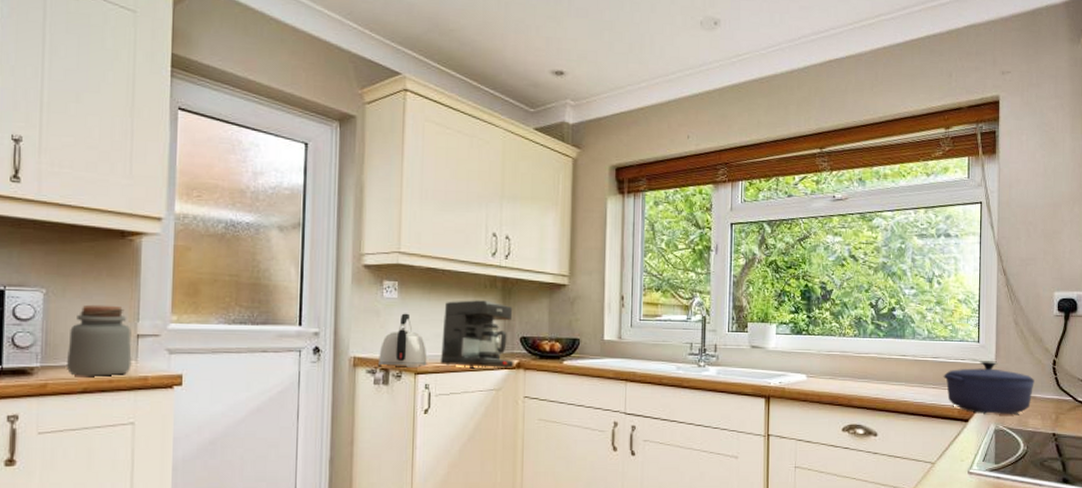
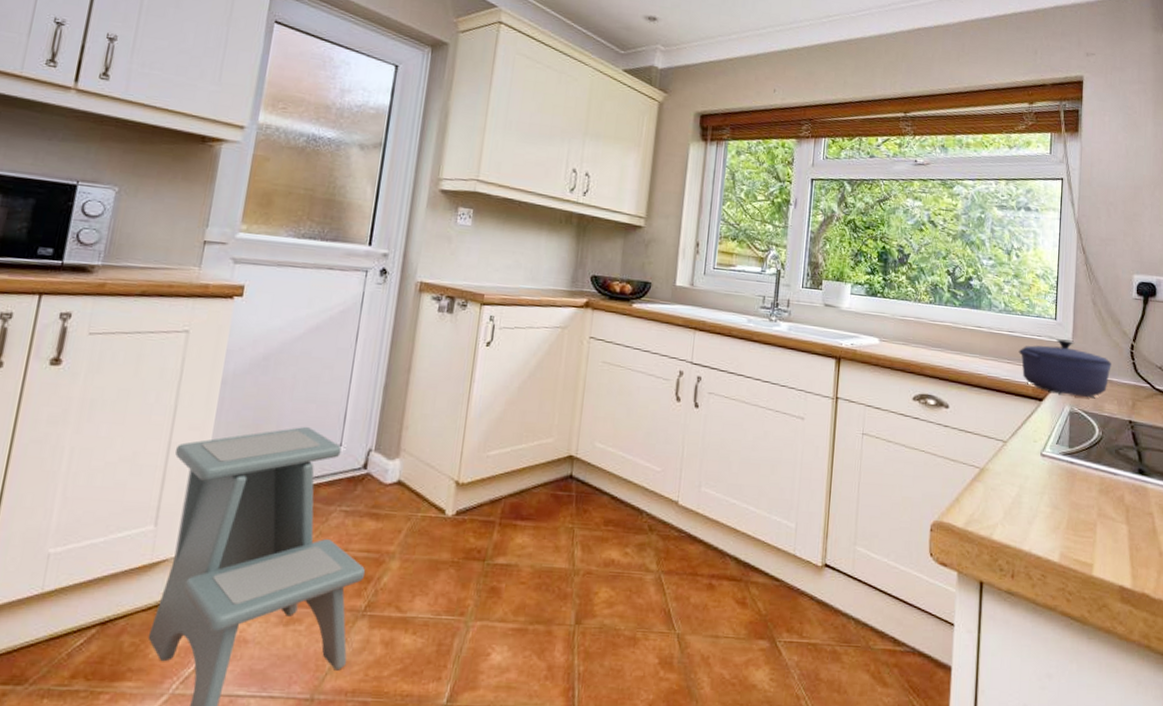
jar: present [67,304,132,376] -> none [128,206,199,281]
kettle: present [377,313,427,368] -> none [443,241,496,298]
coffee maker: present [440,300,514,369] -> none [507,233,587,308]

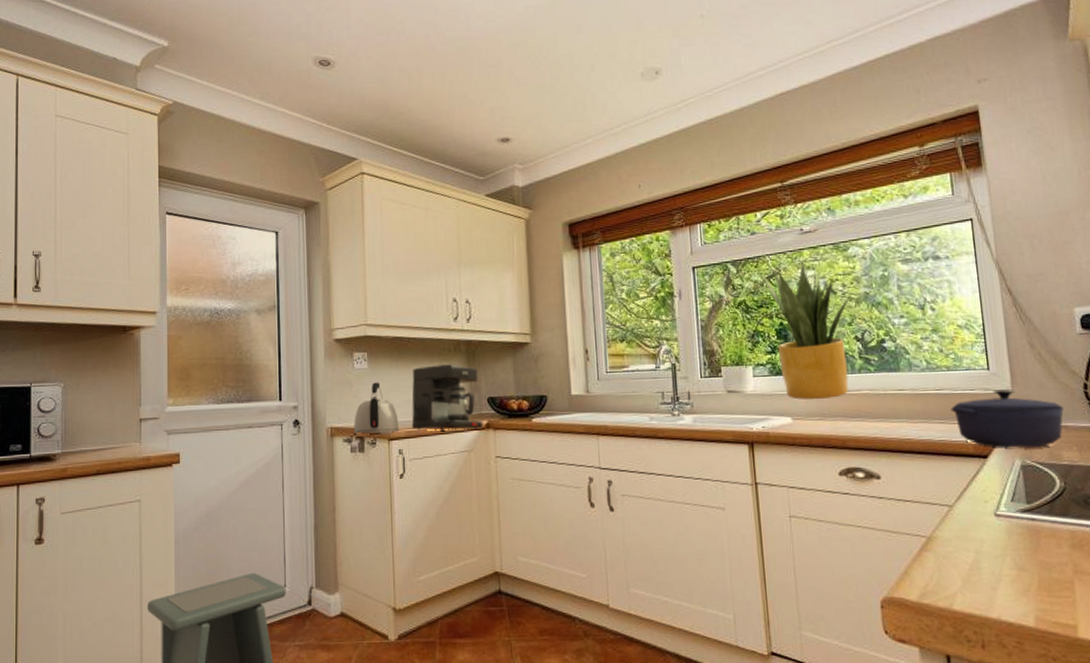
kettle: none [443,241,496,298] -> present [353,382,400,435]
coffee maker: none [507,233,587,308] -> present [411,364,484,431]
planter: none [874,191,950,326] -> present [762,262,851,400]

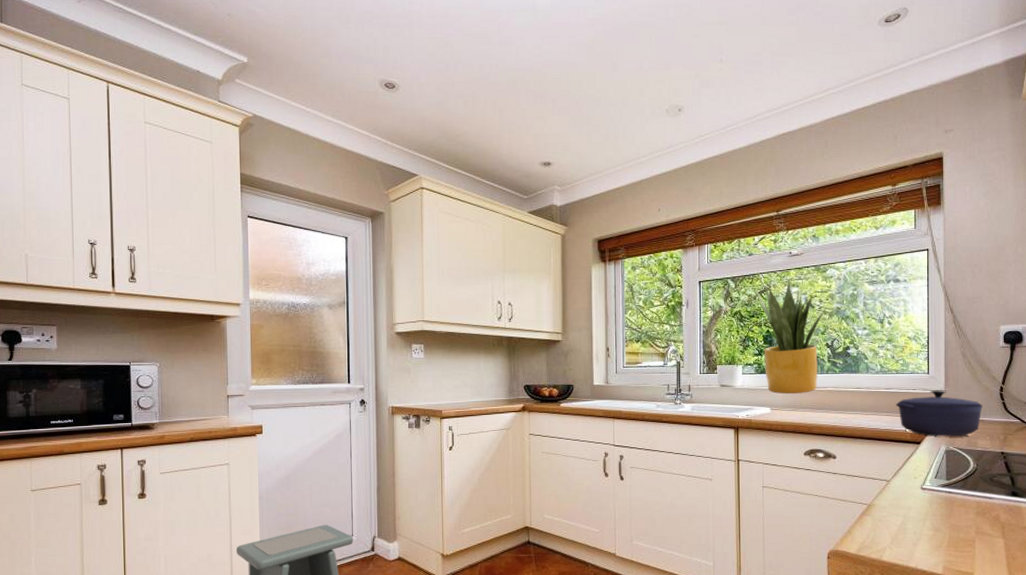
kettle: present [353,382,400,435] -> none [410,370,450,414]
coffee maker: present [411,364,484,431] -> none [460,357,520,412]

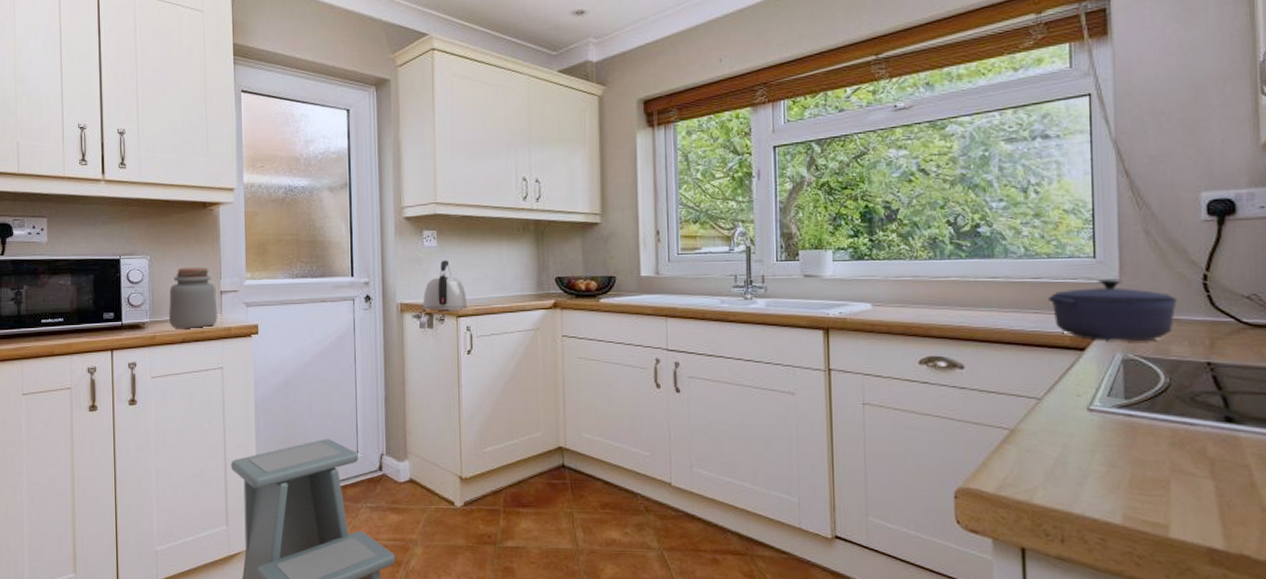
jar: none [178,373,225,429] -> present [169,267,218,328]
kettle: none [410,370,450,414] -> present [422,260,468,312]
planter: present [755,280,826,395] -> none [848,140,946,286]

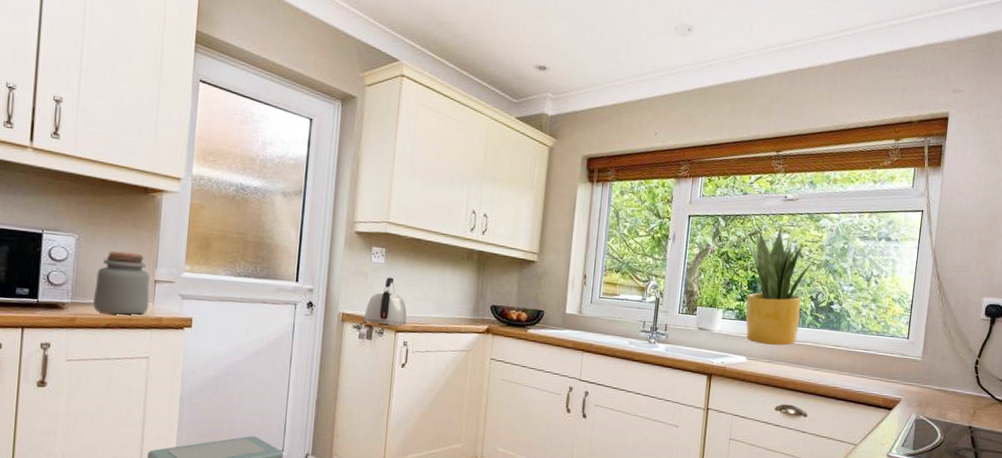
planter: none [848,140,946,286] -> present [745,225,815,346]
cooking pot: present [1048,279,1177,341] -> none [872,356,957,406]

